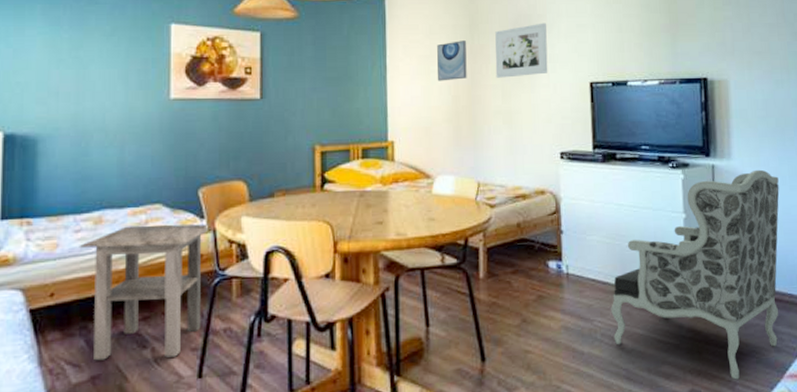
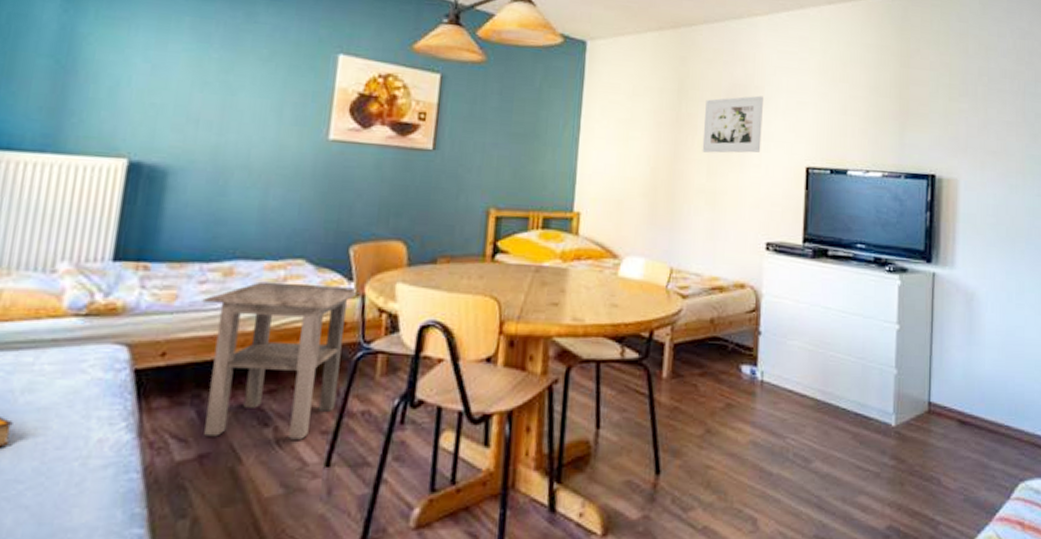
wall art: present [437,41,467,81] -> none [636,106,672,150]
armchair: present [611,169,779,380] -> none [807,282,1004,519]

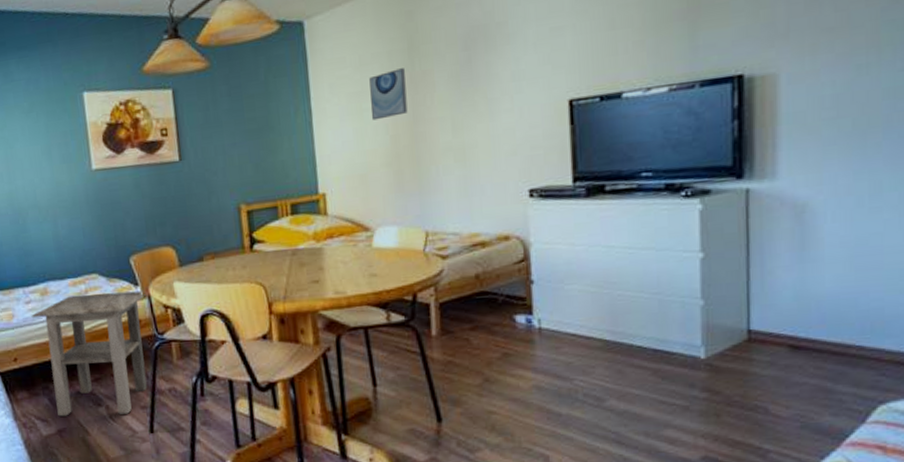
wall art: none [636,106,672,150] -> present [369,68,408,121]
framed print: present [702,95,763,153] -> none [441,31,512,109]

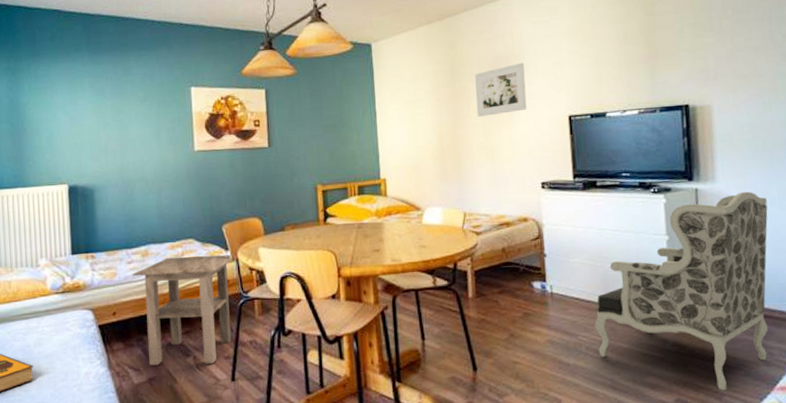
wall art: present [369,68,408,121] -> none [421,84,450,123]
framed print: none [441,31,512,109] -> present [475,62,527,117]
armchair: none [596,189,852,447] -> present [595,191,768,391]

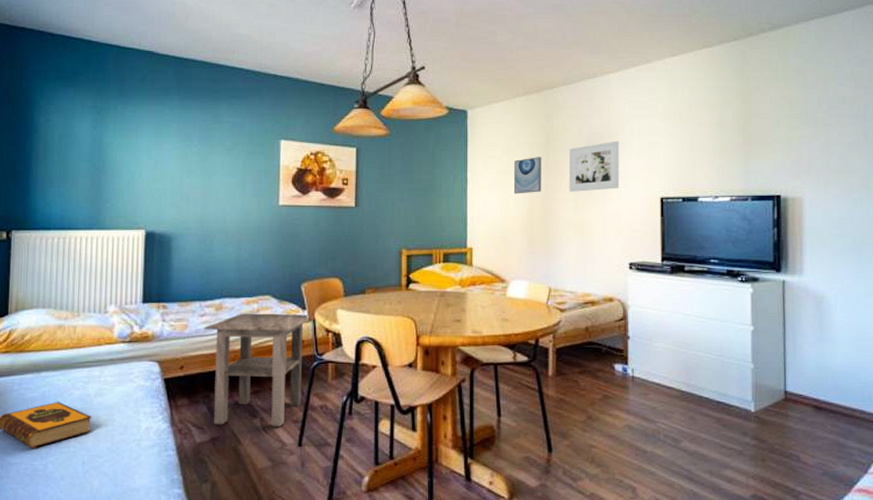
wall art: none [421,84,450,123] -> present [513,157,542,194]
armchair: present [595,191,768,391] -> none [675,286,854,489]

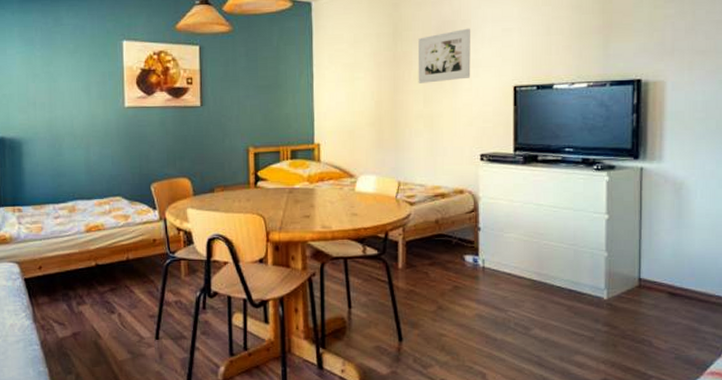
side table: present [203,313,311,427] -> none [58,214,162,322]
wall art: present [513,157,542,194] -> none [360,48,390,88]

